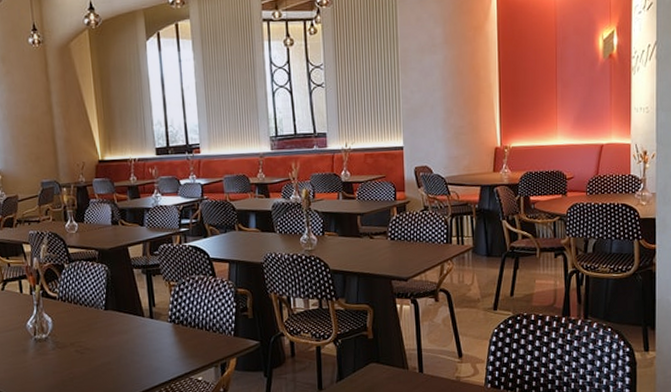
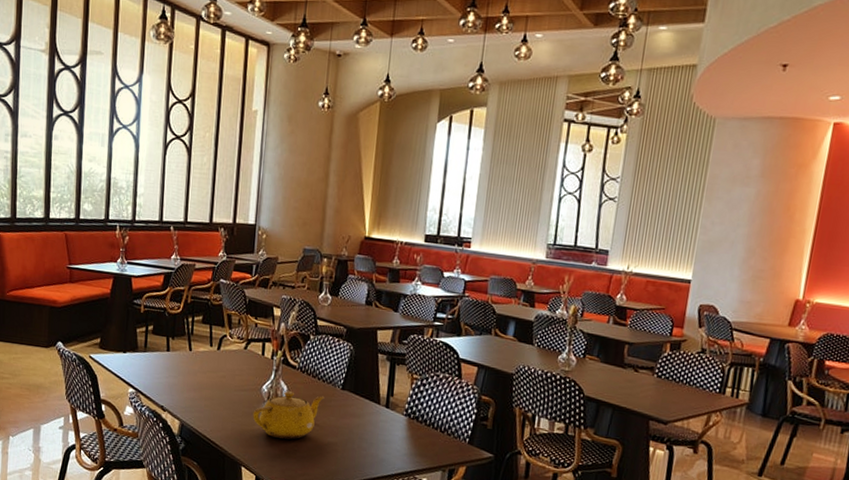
teapot: none [22,320,90,370] -> present [253,391,325,440]

